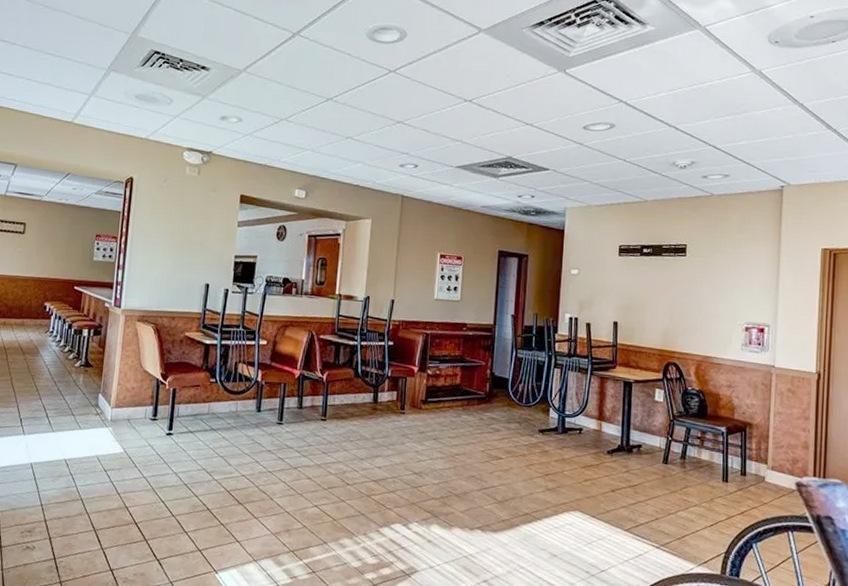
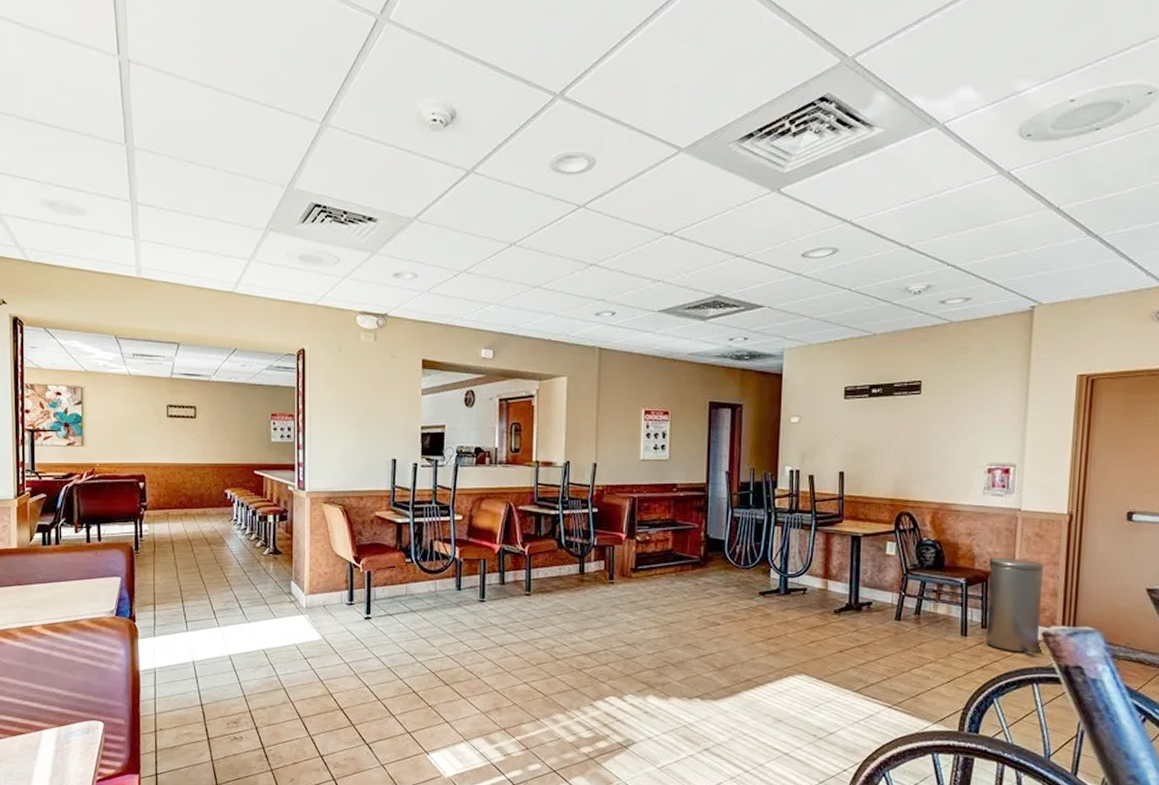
pedal bin: none [745,409,796,503] -> present [986,558,1044,655]

